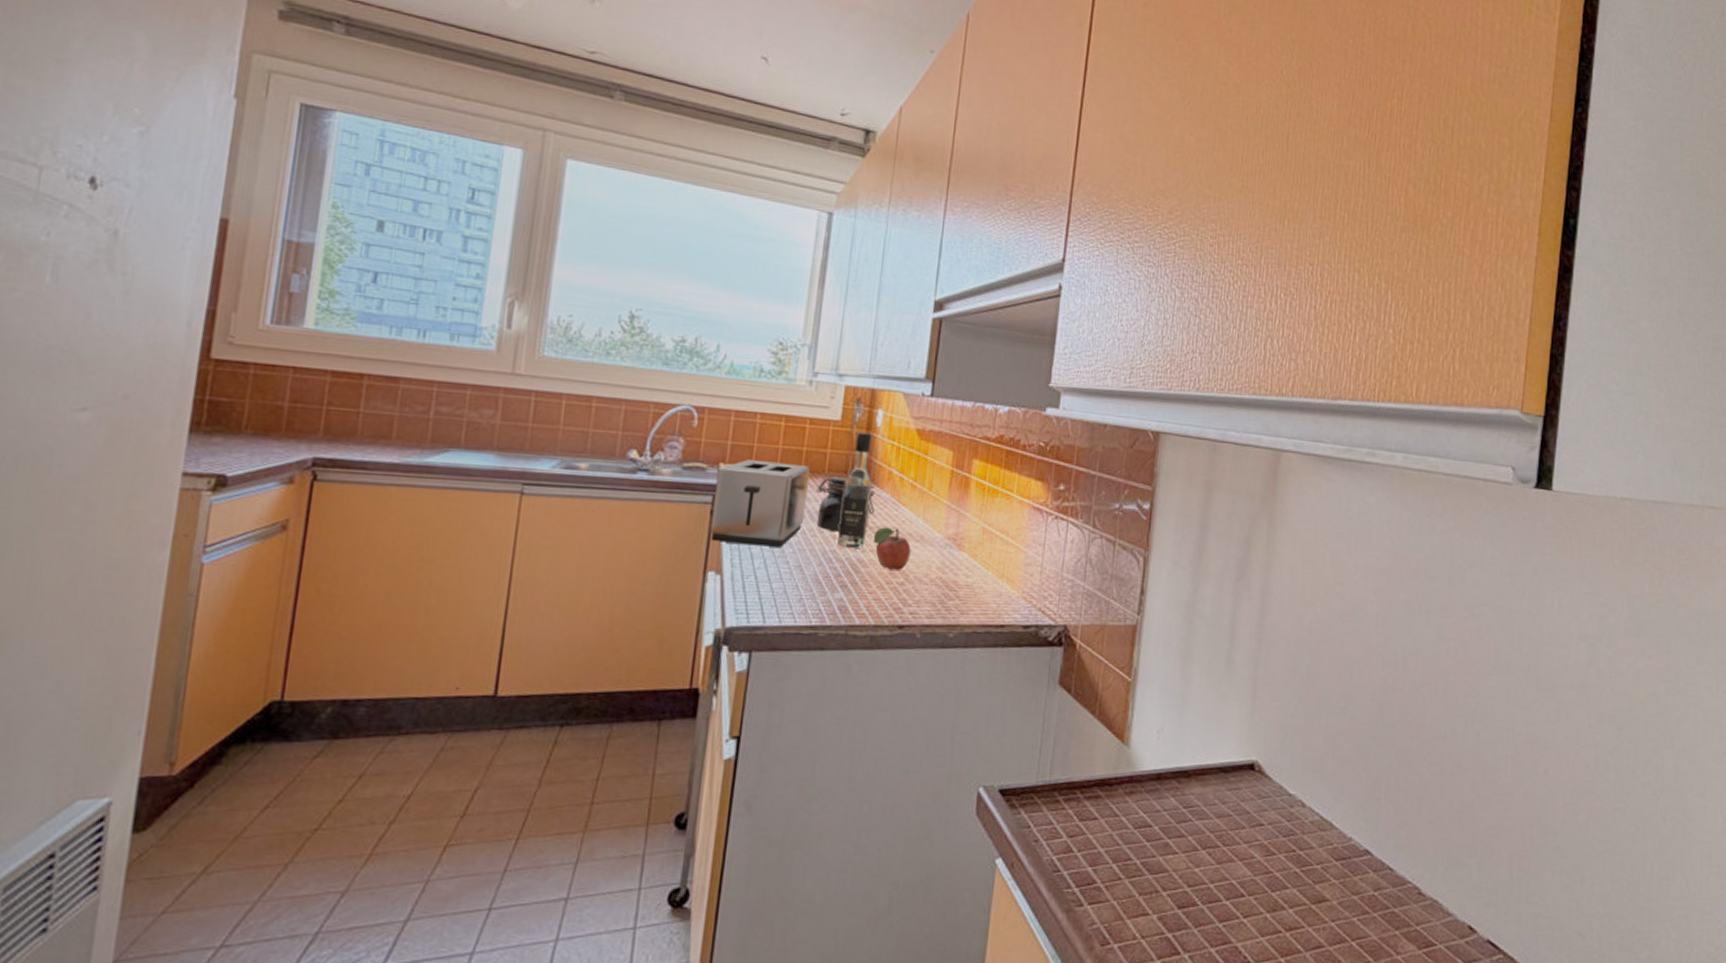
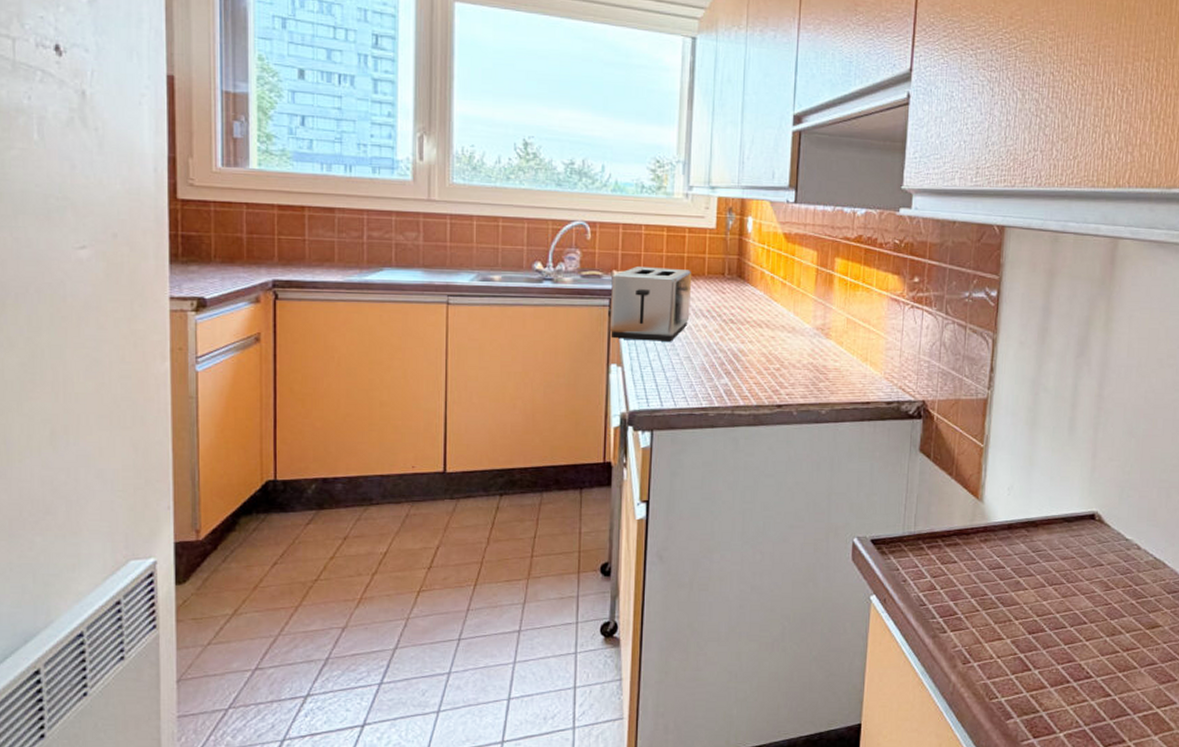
jar: present [816,475,876,533] -> none [699,277,751,327]
bottle: present [837,432,872,549] -> none [720,238,747,341]
fruit: present [873,527,911,570] -> none [750,321,785,358]

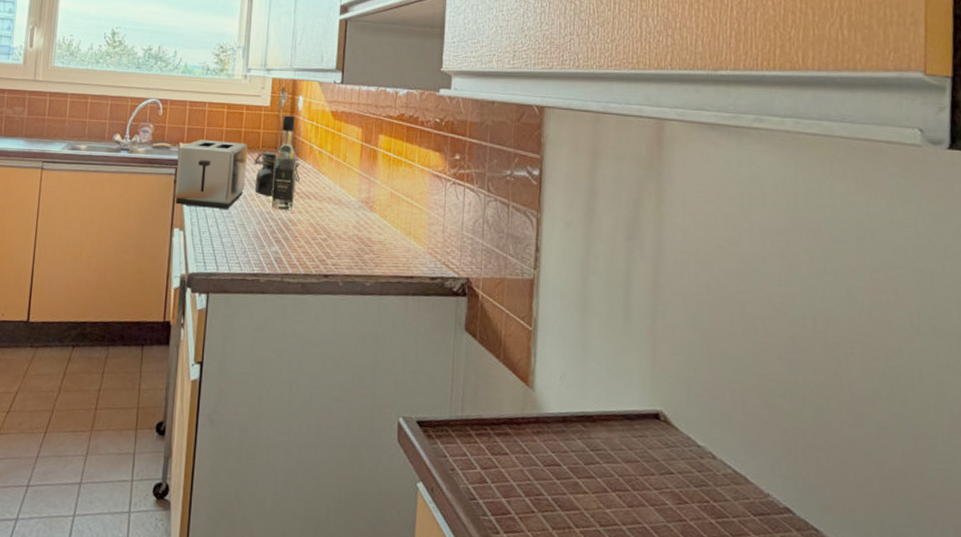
jar: none [699,277,751,327] -> present [253,151,301,197]
bottle: none [720,238,747,341] -> present [272,115,297,211]

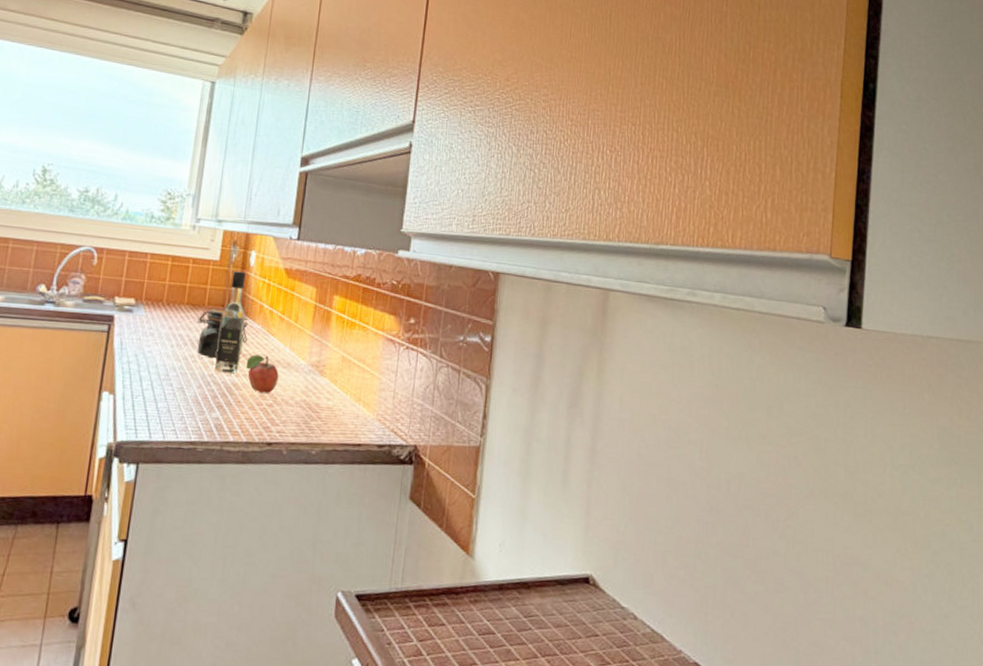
toaster: present [174,140,248,209] -> none [105,294,193,371]
fruit: none [300,192,331,228] -> present [245,354,279,393]

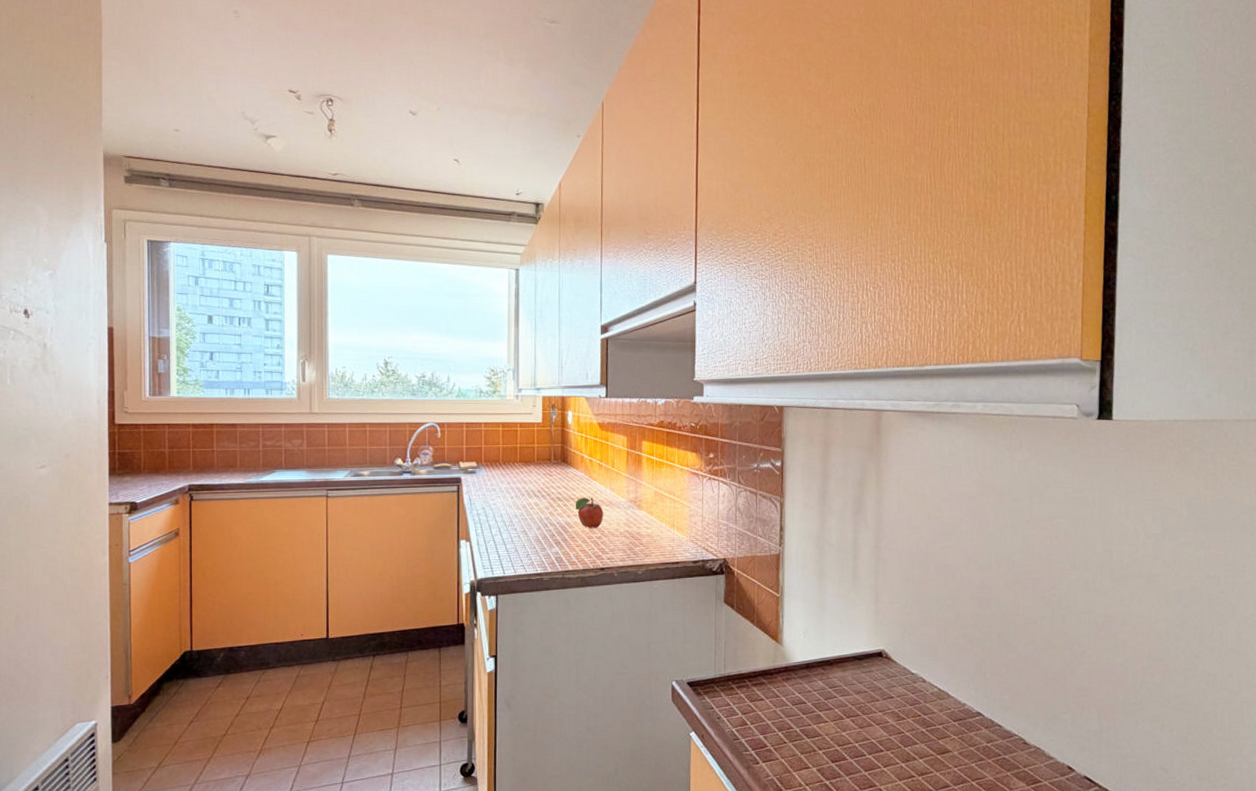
jar: present [197,308,249,359] -> none [530,463,574,505]
bottle: present [215,271,246,374] -> none [549,429,570,516]

